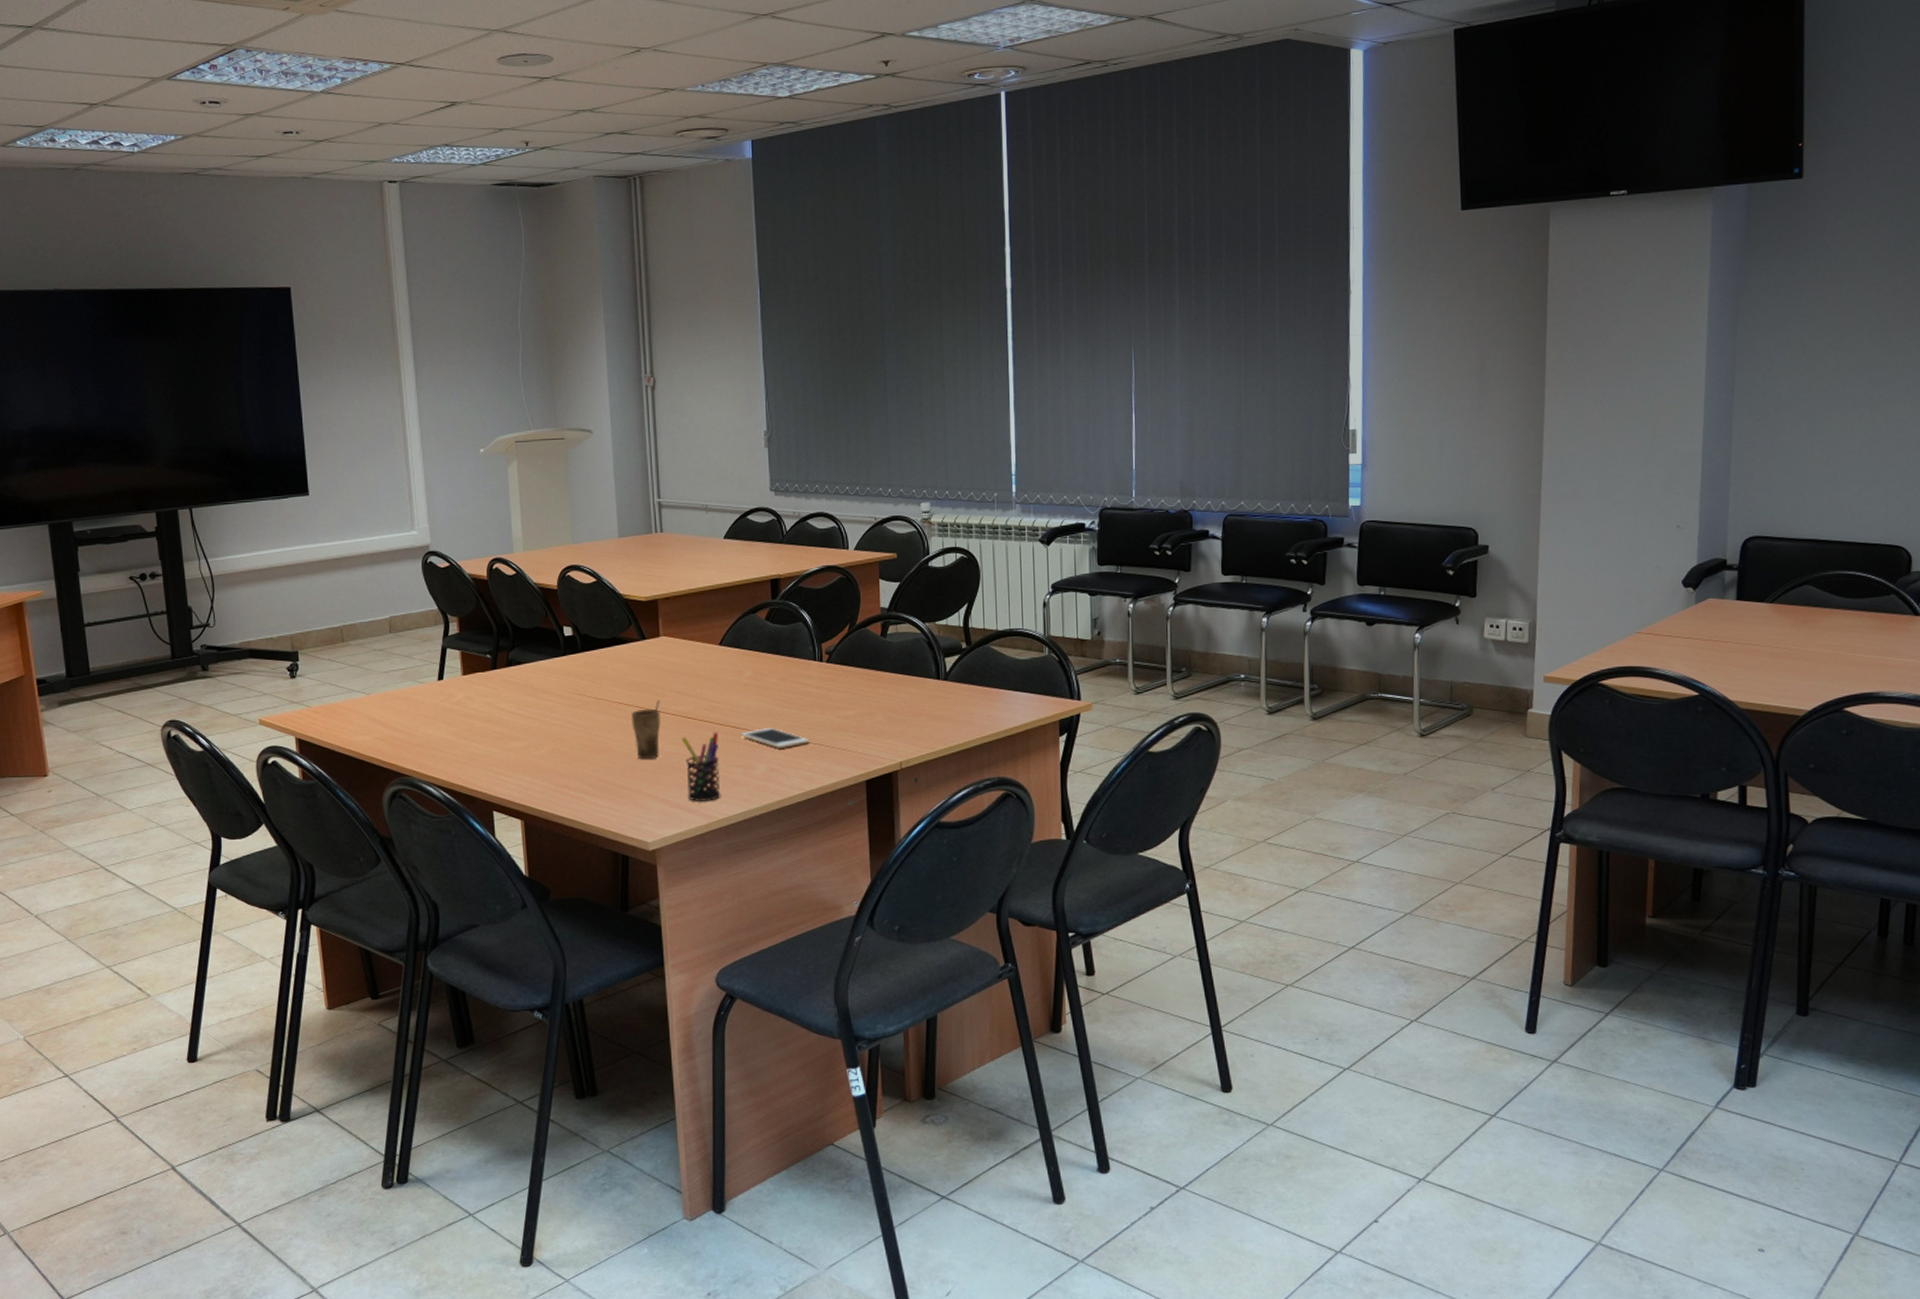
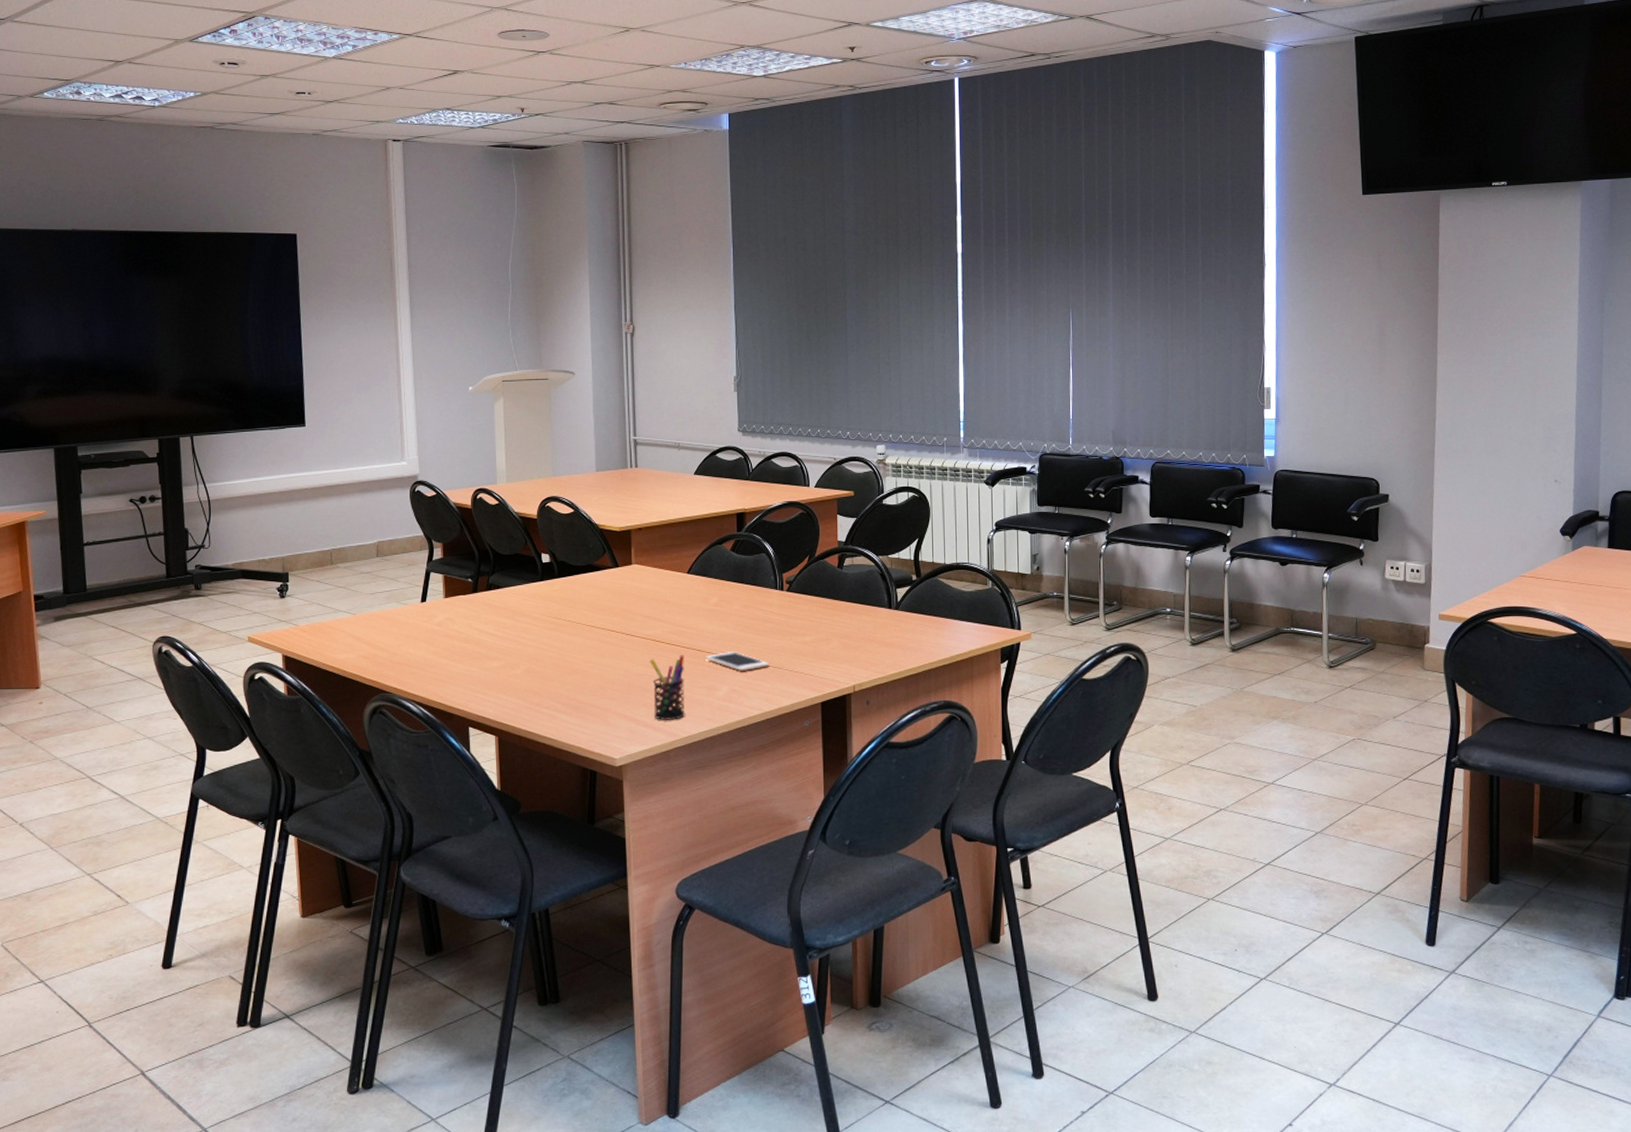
cup: present [631,700,661,760] -> none [603,624,630,680]

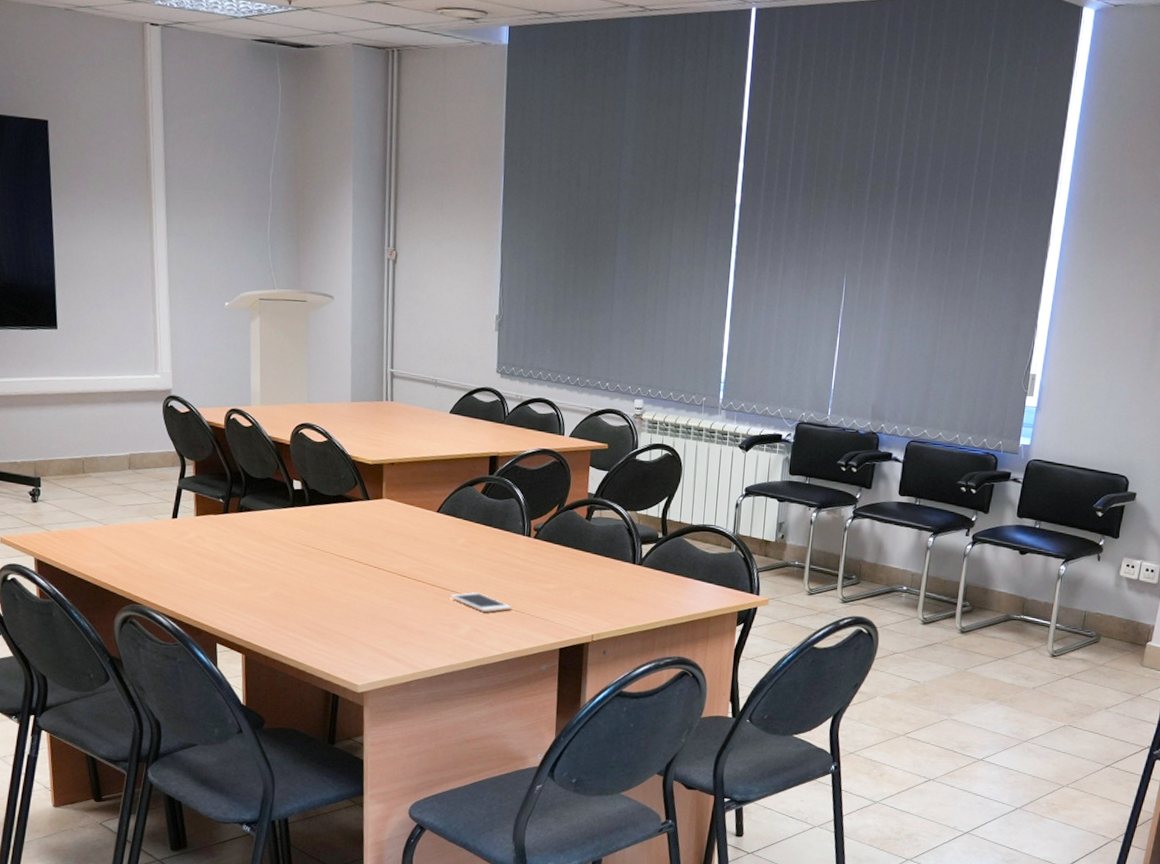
pen holder: present [649,655,685,721] -> none [395,591,429,654]

